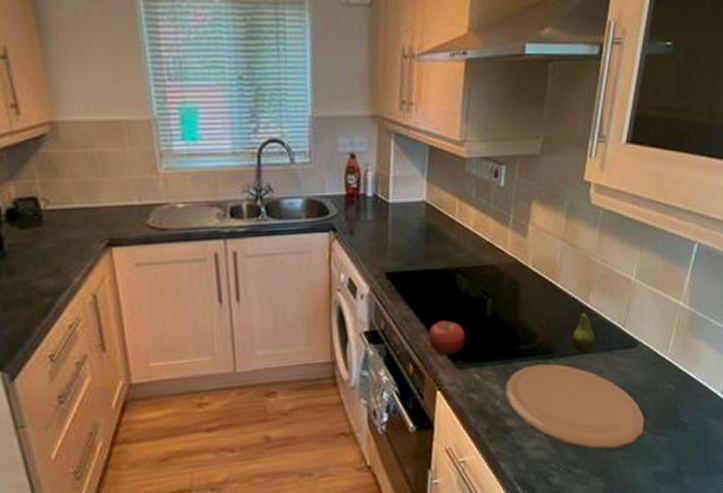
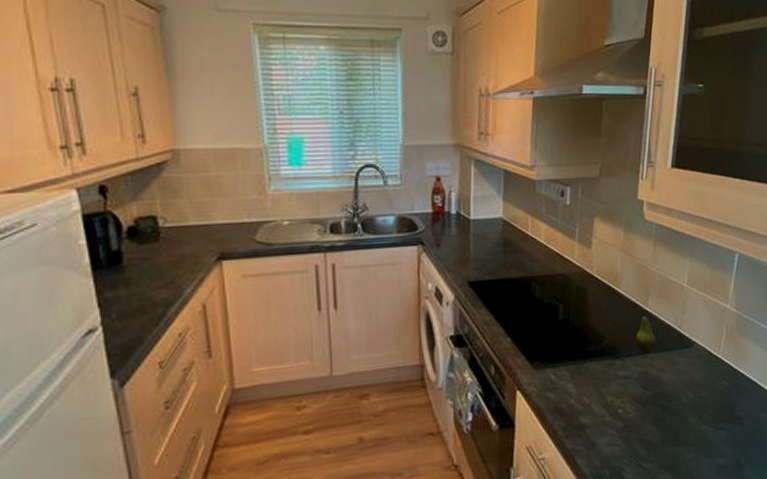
fruit: present [429,320,466,356] -> none [508,324,542,358]
plate: present [505,363,645,449] -> none [578,363,706,444]

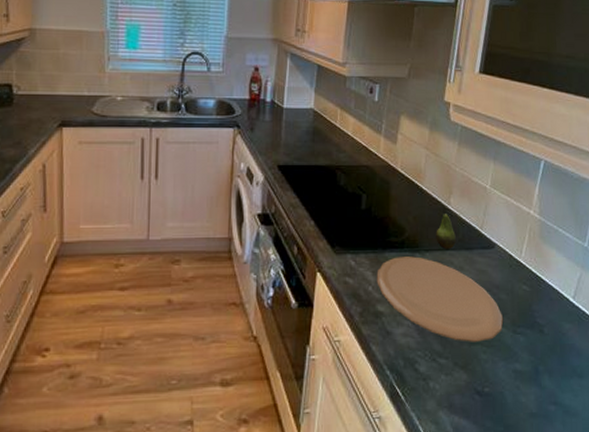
plate: none [578,363,706,444] -> present [376,256,504,342]

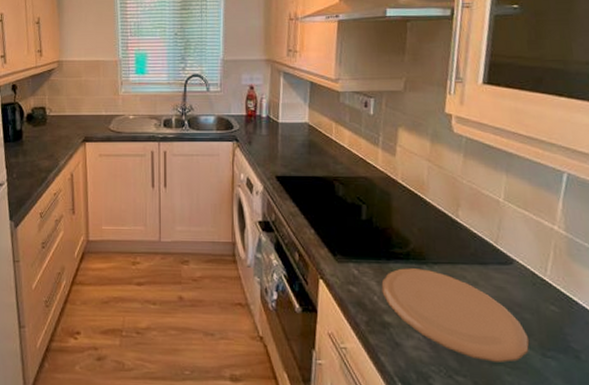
fruit: present [436,206,457,249] -> none [444,218,469,263]

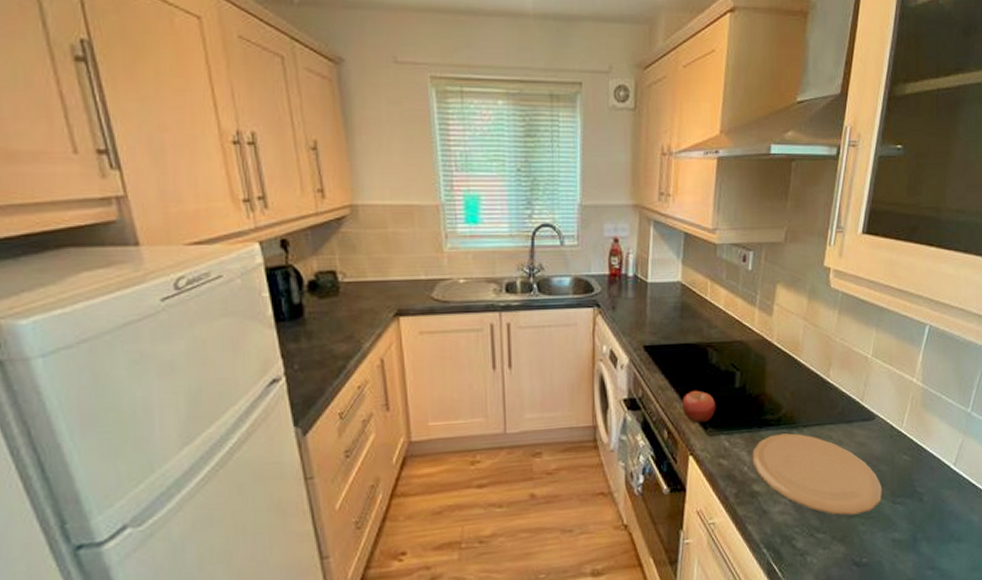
fruit: none [312,219,344,250] -> present [682,390,716,423]

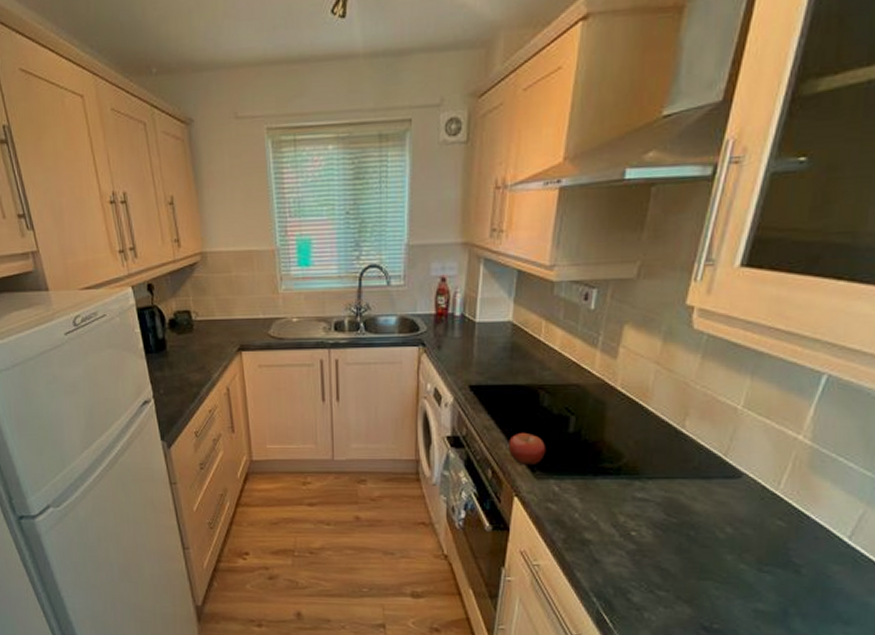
plate: present [752,433,883,516] -> none [584,484,746,577]

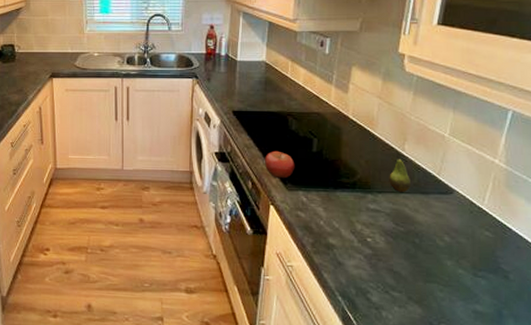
fruit: none [662,429,691,477] -> present [389,151,412,192]

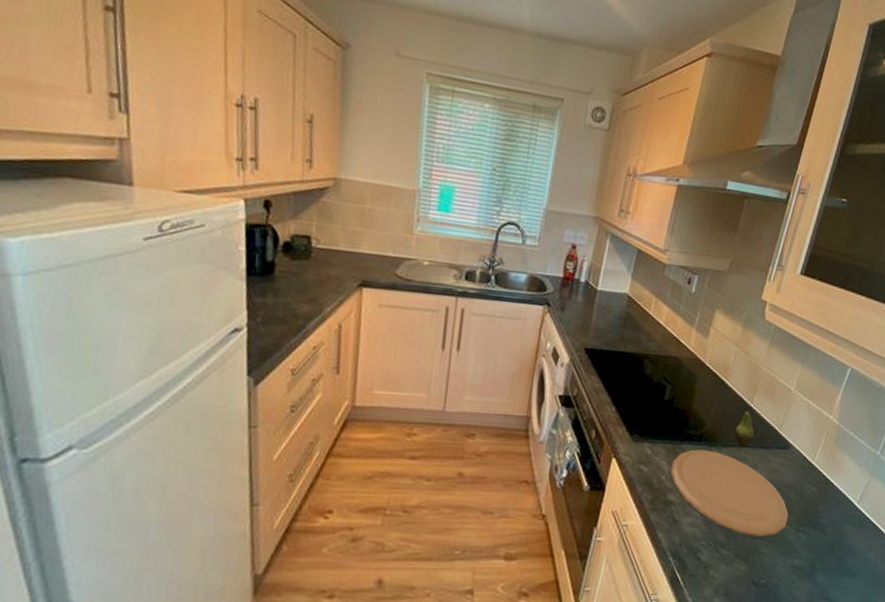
fruit: present [265,150,295,179] -> none [613,396,645,429]
plate: none [328,196,463,281] -> present [670,449,789,537]

